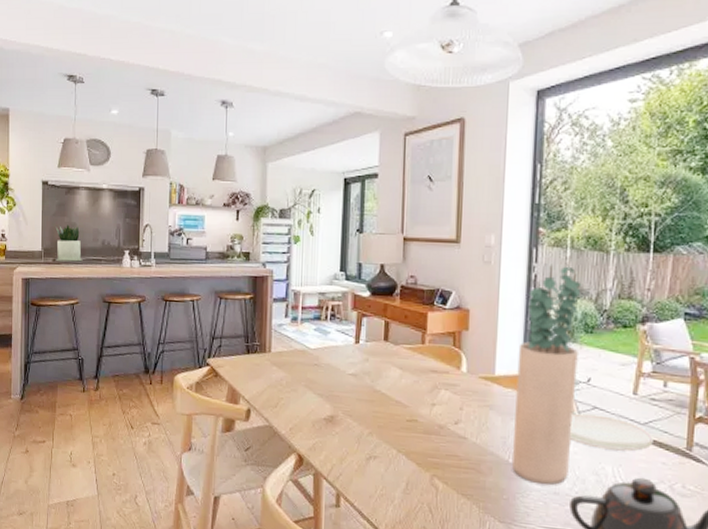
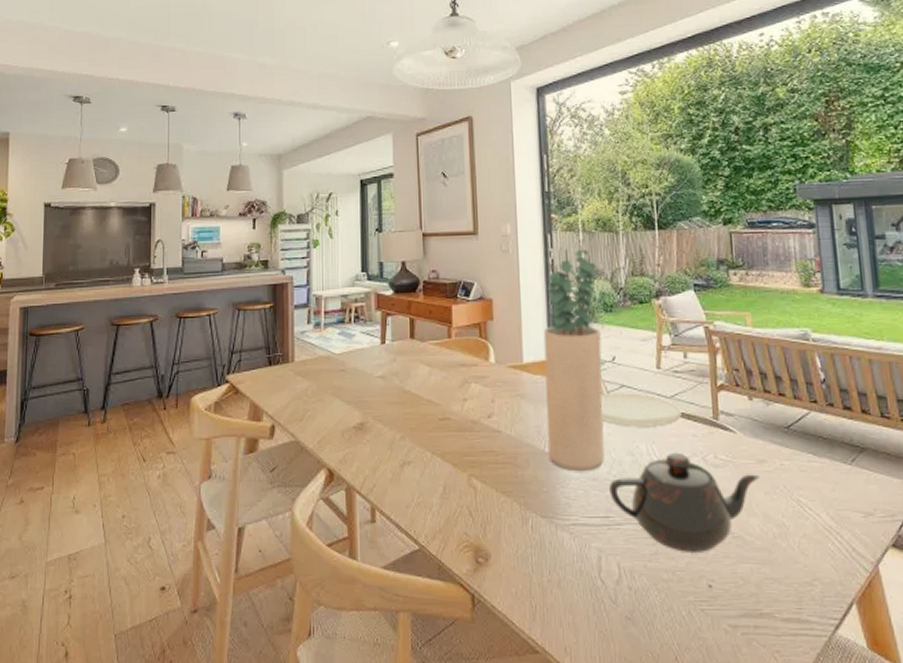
planter: present [55,224,83,263] -> none [57,246,89,287]

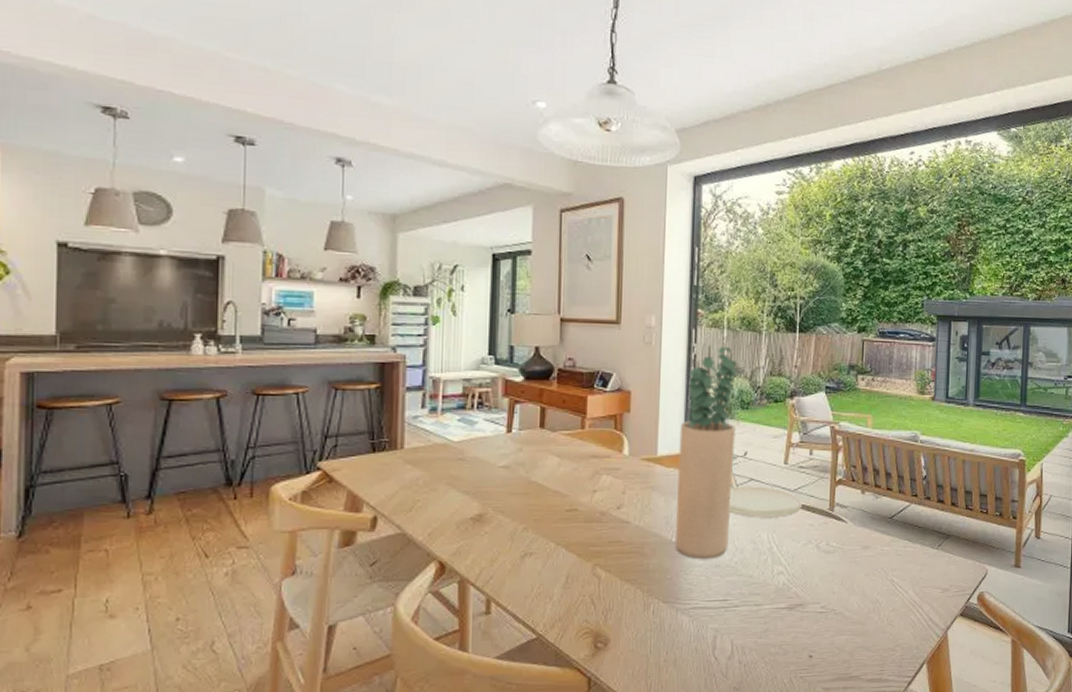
teapot: present [609,452,761,552] -> none [730,540,864,628]

